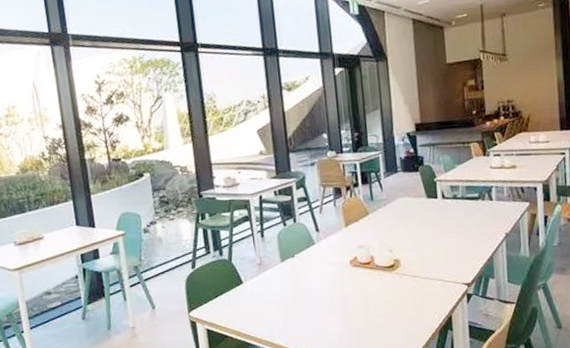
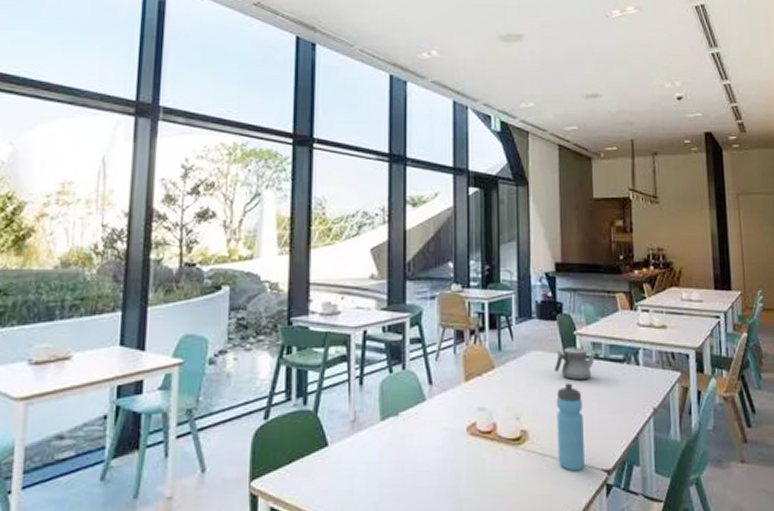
teapot: none [418,190,456,218] -> present [554,345,598,381]
water bottle: none [422,220,448,287] -> present [556,383,585,472]

